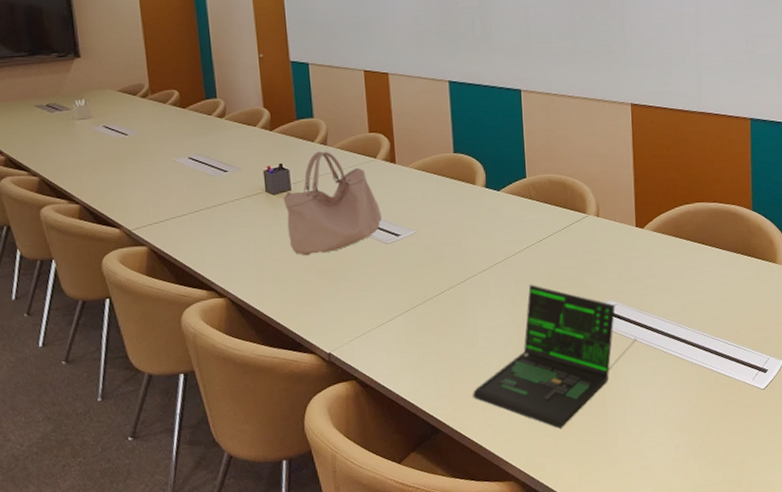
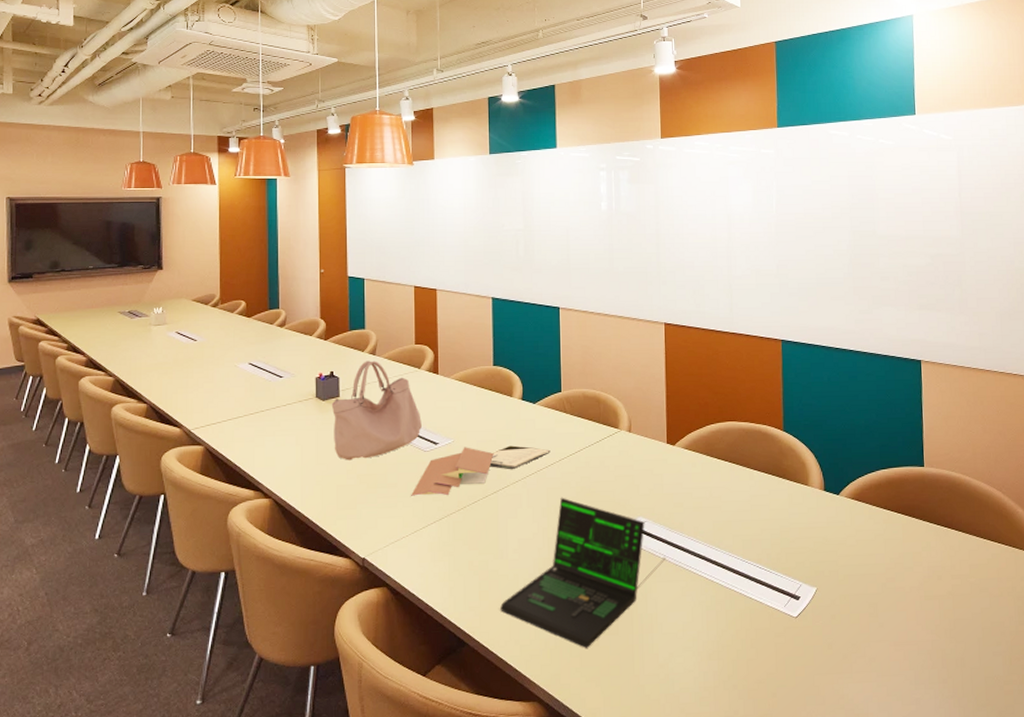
papers: none [375,237,459,289] -> present [411,447,494,496]
clipboard: none [454,234,517,259] -> present [489,445,551,470]

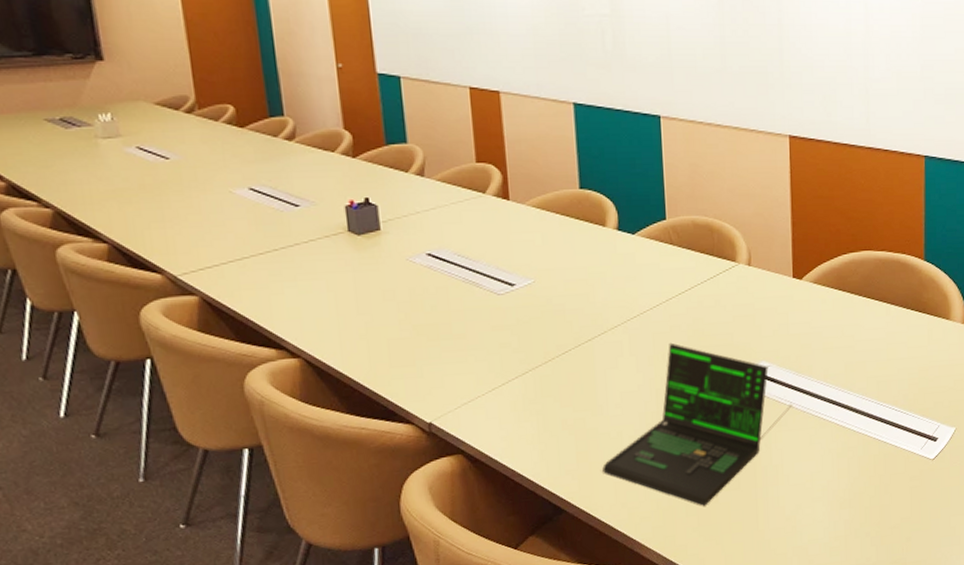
handbag: present [331,360,422,461] -> none [370,183,492,309]
papers: present [411,447,494,496] -> none [484,288,586,348]
clipboard: present [489,445,551,470] -> none [581,284,655,314]

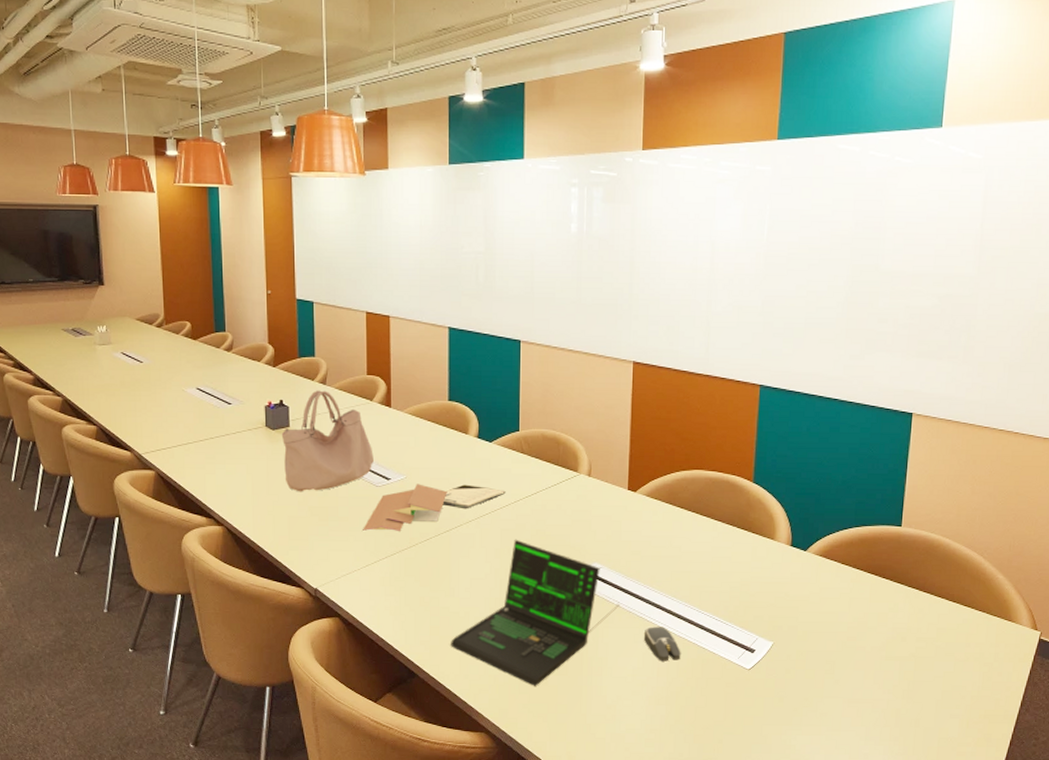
handbag: none [370,183,492,309] -> present [281,390,374,492]
papers: none [484,288,586,348] -> present [363,484,447,531]
clipboard: none [581,284,655,314] -> present [442,484,506,509]
computer mouse: none [820,424,862,462] -> present [643,626,681,662]

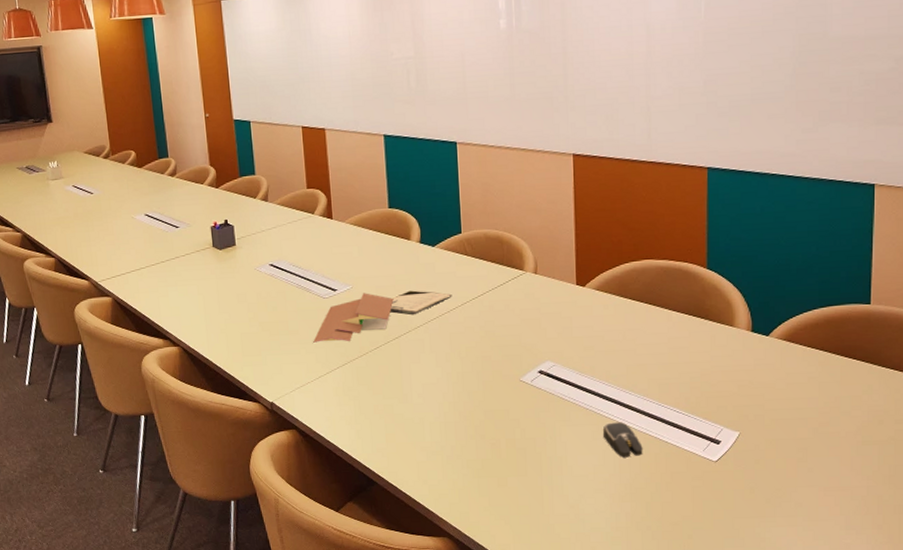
handbag: present [281,390,374,492] -> none [228,207,319,309]
laptop: present [451,539,621,686] -> none [407,342,577,488]

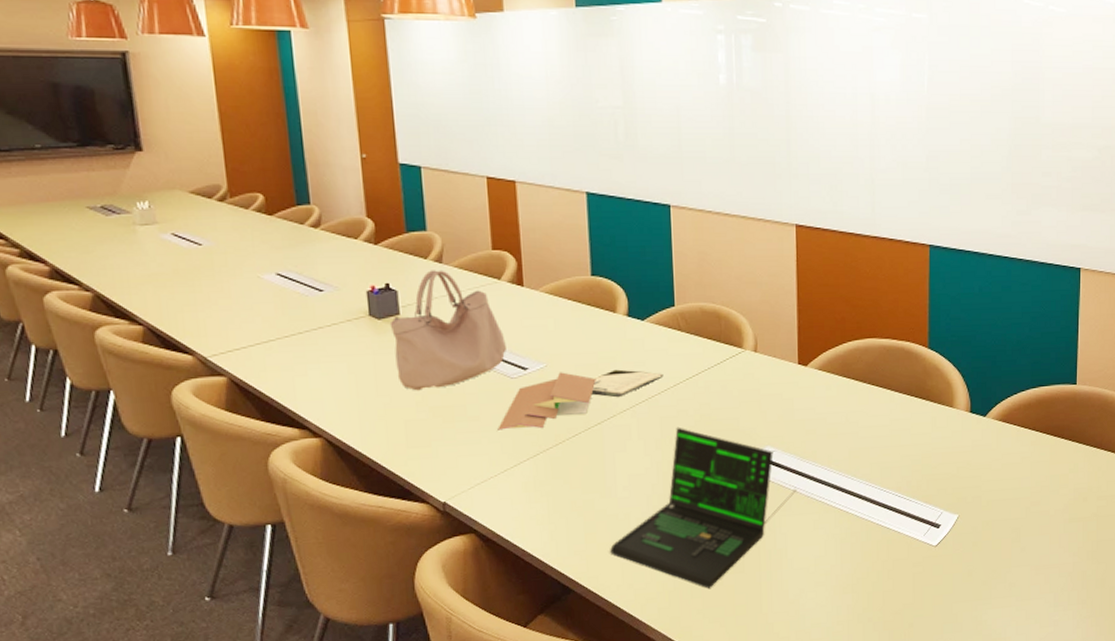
handbag: none [228,207,319,309] -> present [389,270,506,391]
laptop: none [407,342,577,488] -> present [610,427,798,588]
computer mouse: present [602,422,643,458] -> none [824,509,865,547]

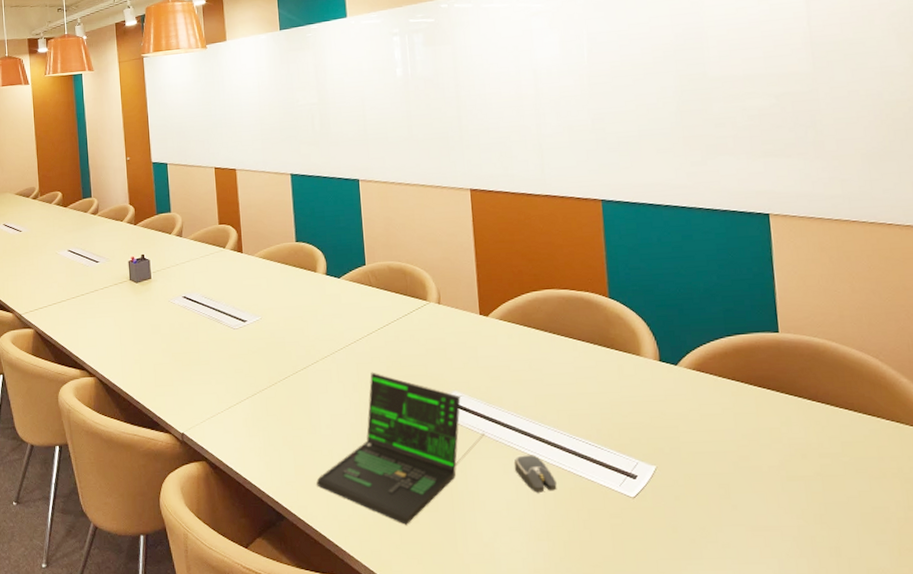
handbag: present [389,270,506,391] -> none [144,242,230,340]
papers: present [498,372,596,430] -> none [223,323,302,373]
clipboard: present [591,369,664,398] -> none [297,321,358,346]
computer mouse: none [824,509,865,547] -> present [513,455,557,493]

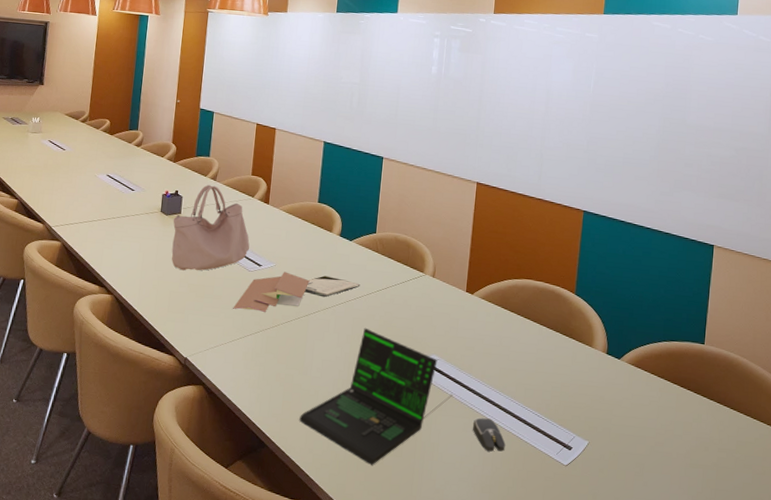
handbag: none [144,242,230,340] -> present [171,185,250,271]
papers: none [223,323,302,373] -> present [233,271,310,312]
clipboard: none [297,321,358,346] -> present [304,275,360,298]

